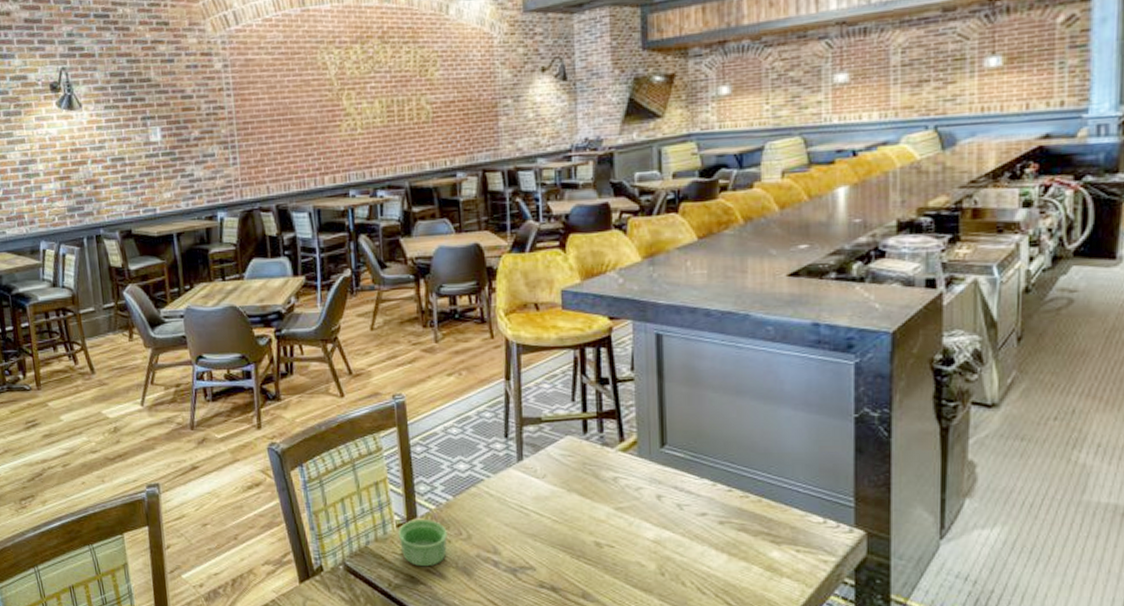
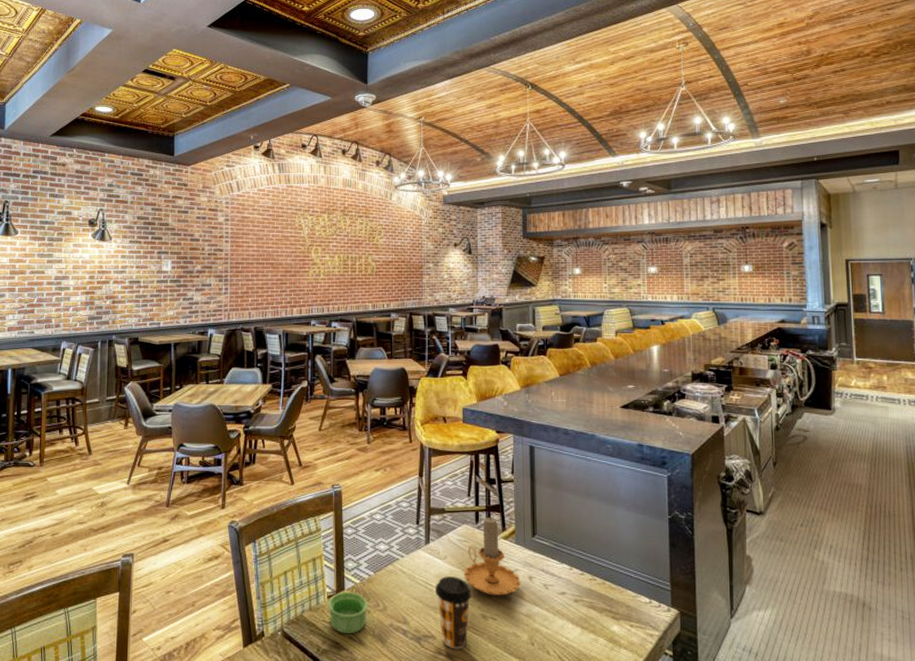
coffee cup: none [532,498,582,582] -> present [434,576,472,650]
candle: none [569,423,646,519] -> present [464,515,521,596]

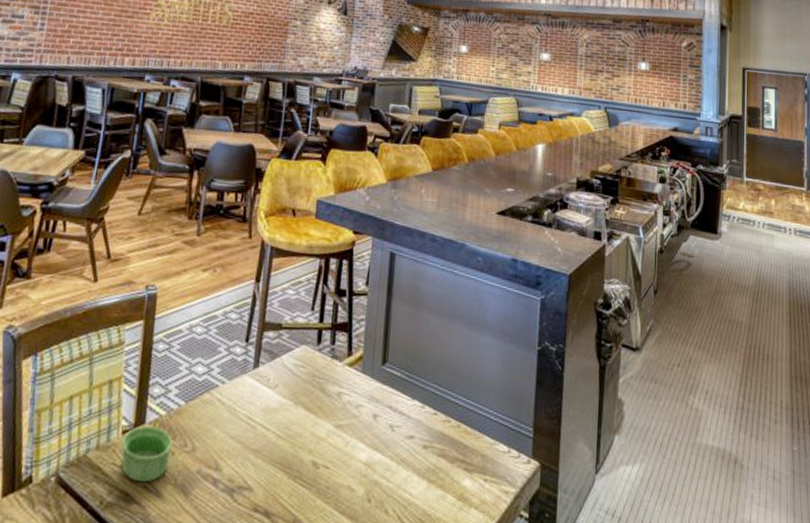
coffee cup: present [434,576,472,650] -> none [258,410,304,506]
candle: present [464,515,521,596] -> none [296,335,363,438]

